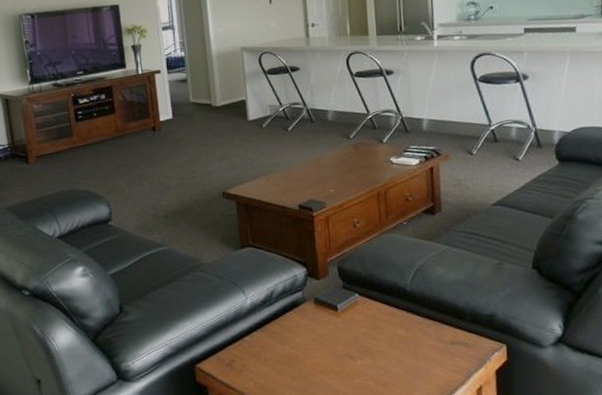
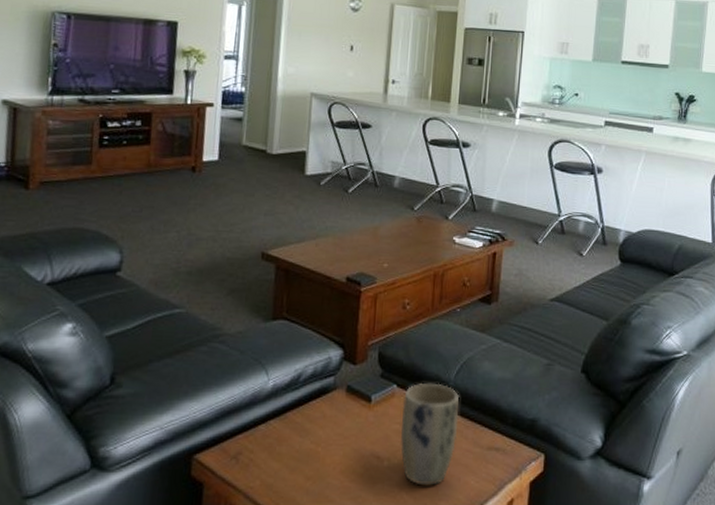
plant pot: none [366,289,420,379] -> present [401,382,460,486]

